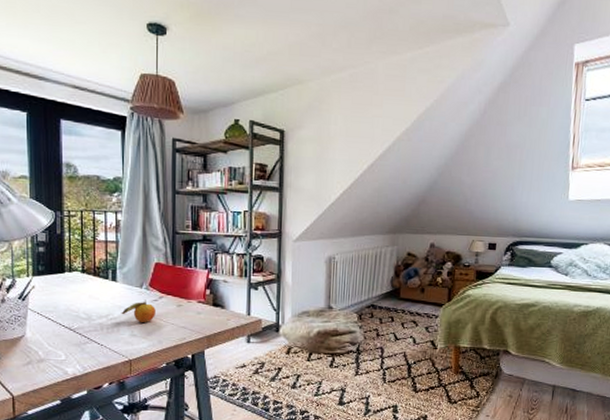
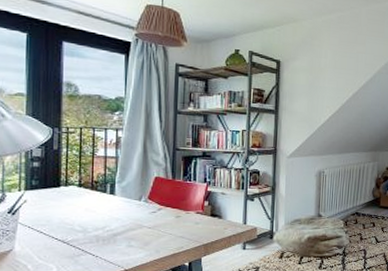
fruit: present [121,299,155,324] -> none [118,211,154,234]

